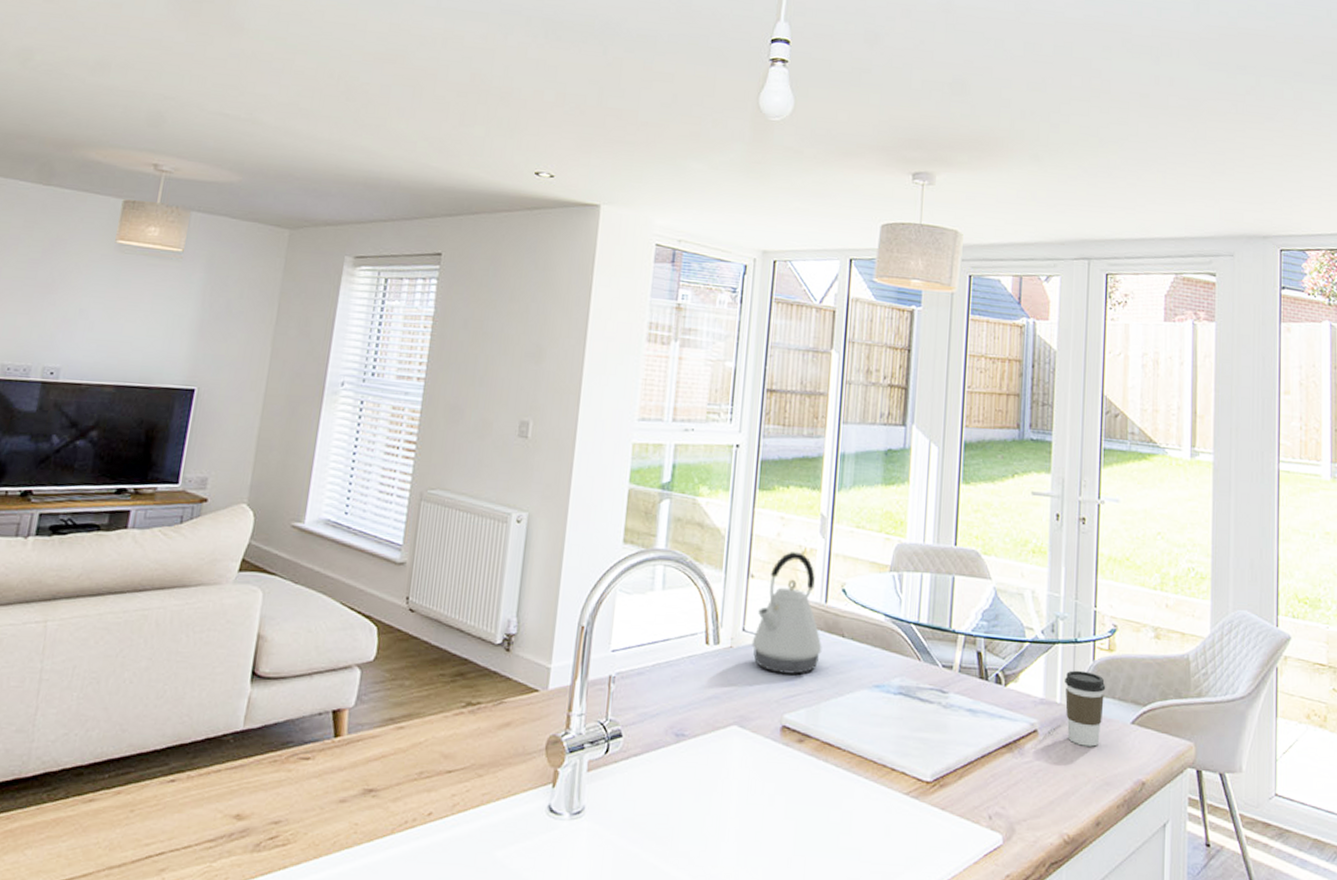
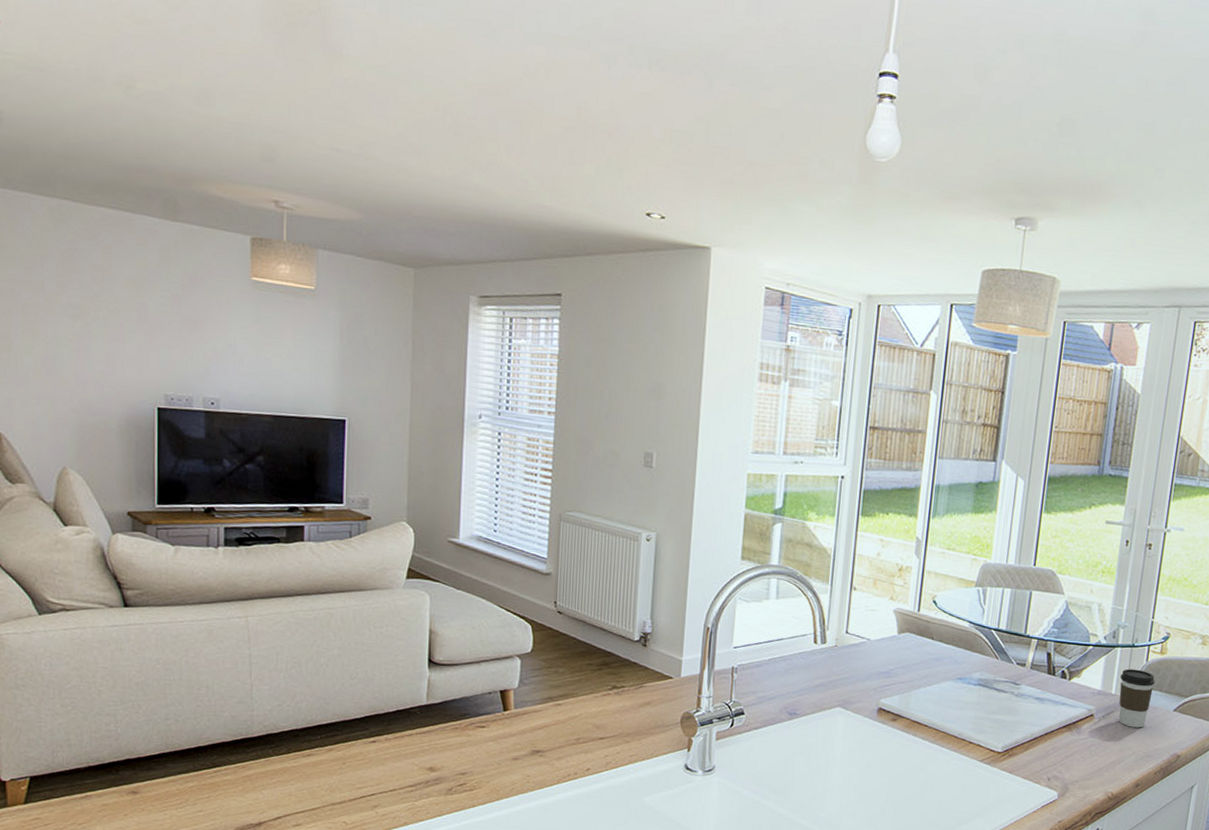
kettle: present [751,552,822,674] -> none [853,569,914,668]

